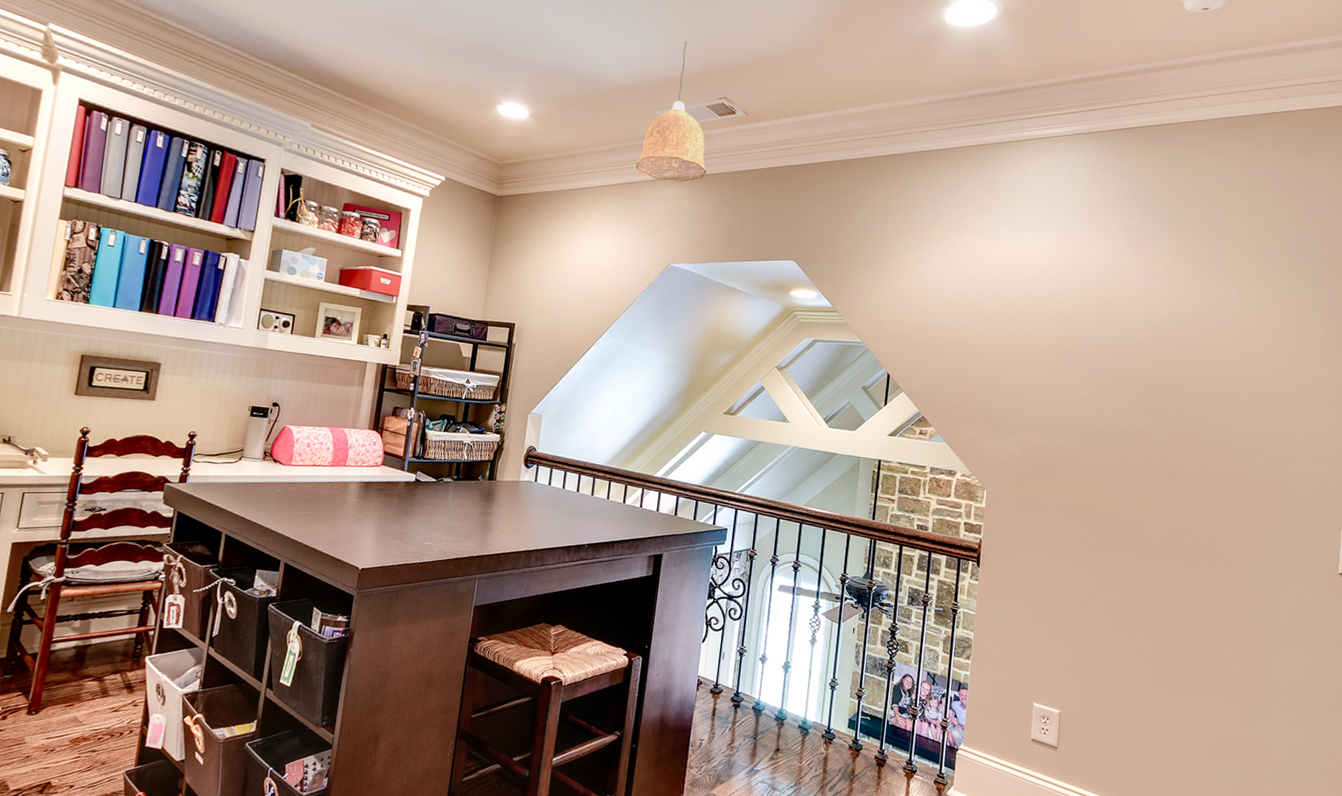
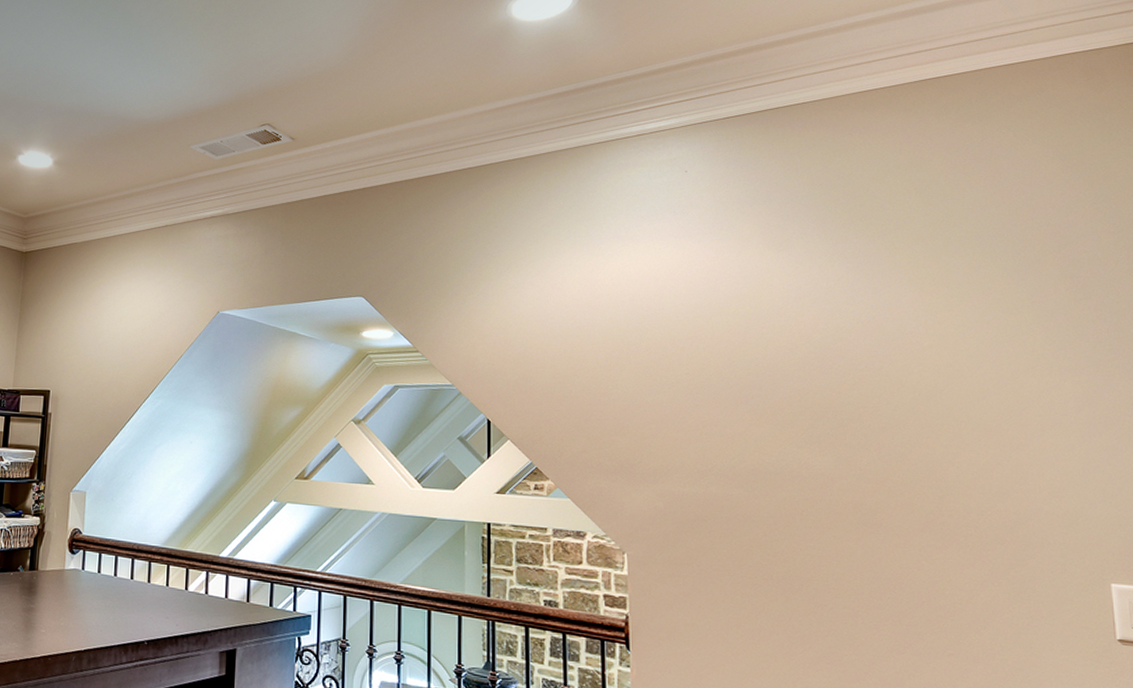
pendant lamp: present [635,42,707,182] -> none [173,69,253,220]

